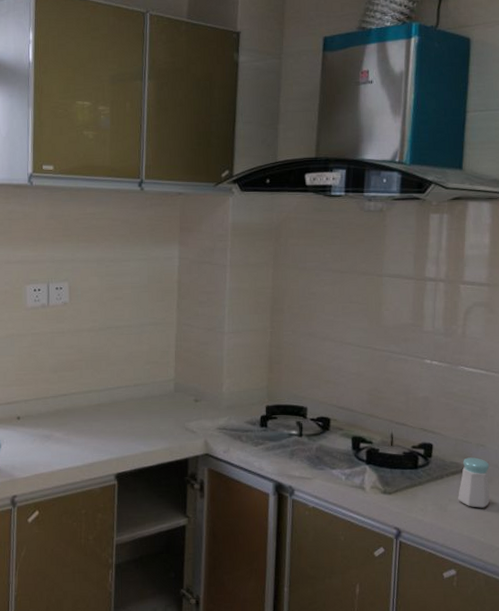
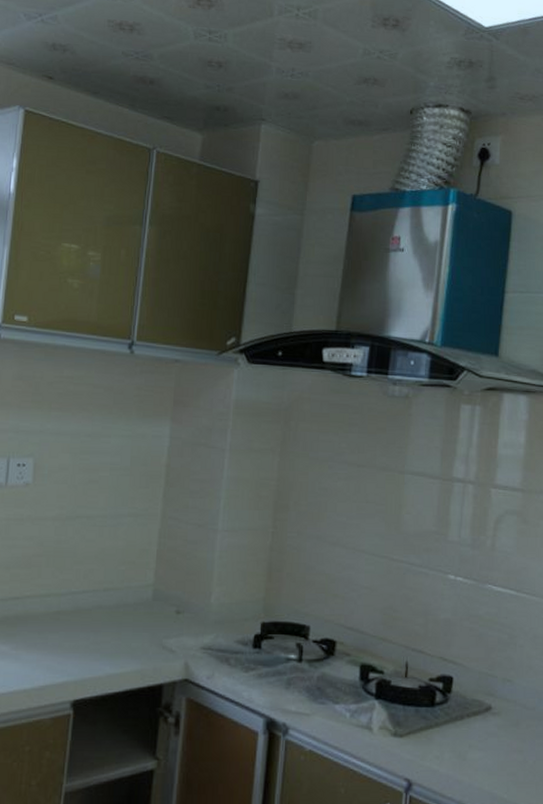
salt shaker: present [458,457,490,508] -> none [479,695,517,757]

